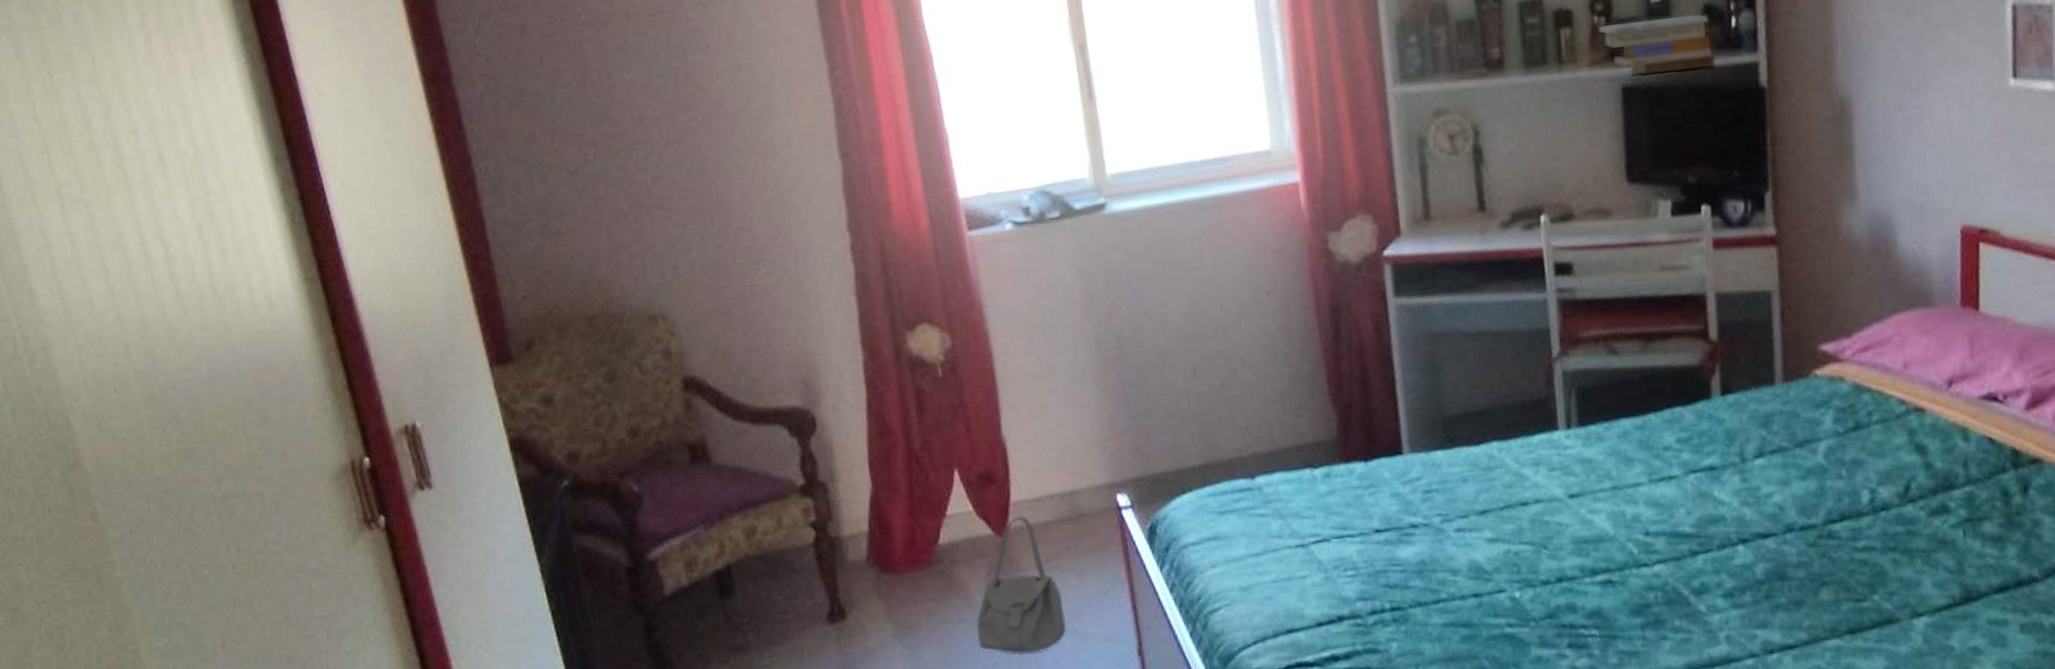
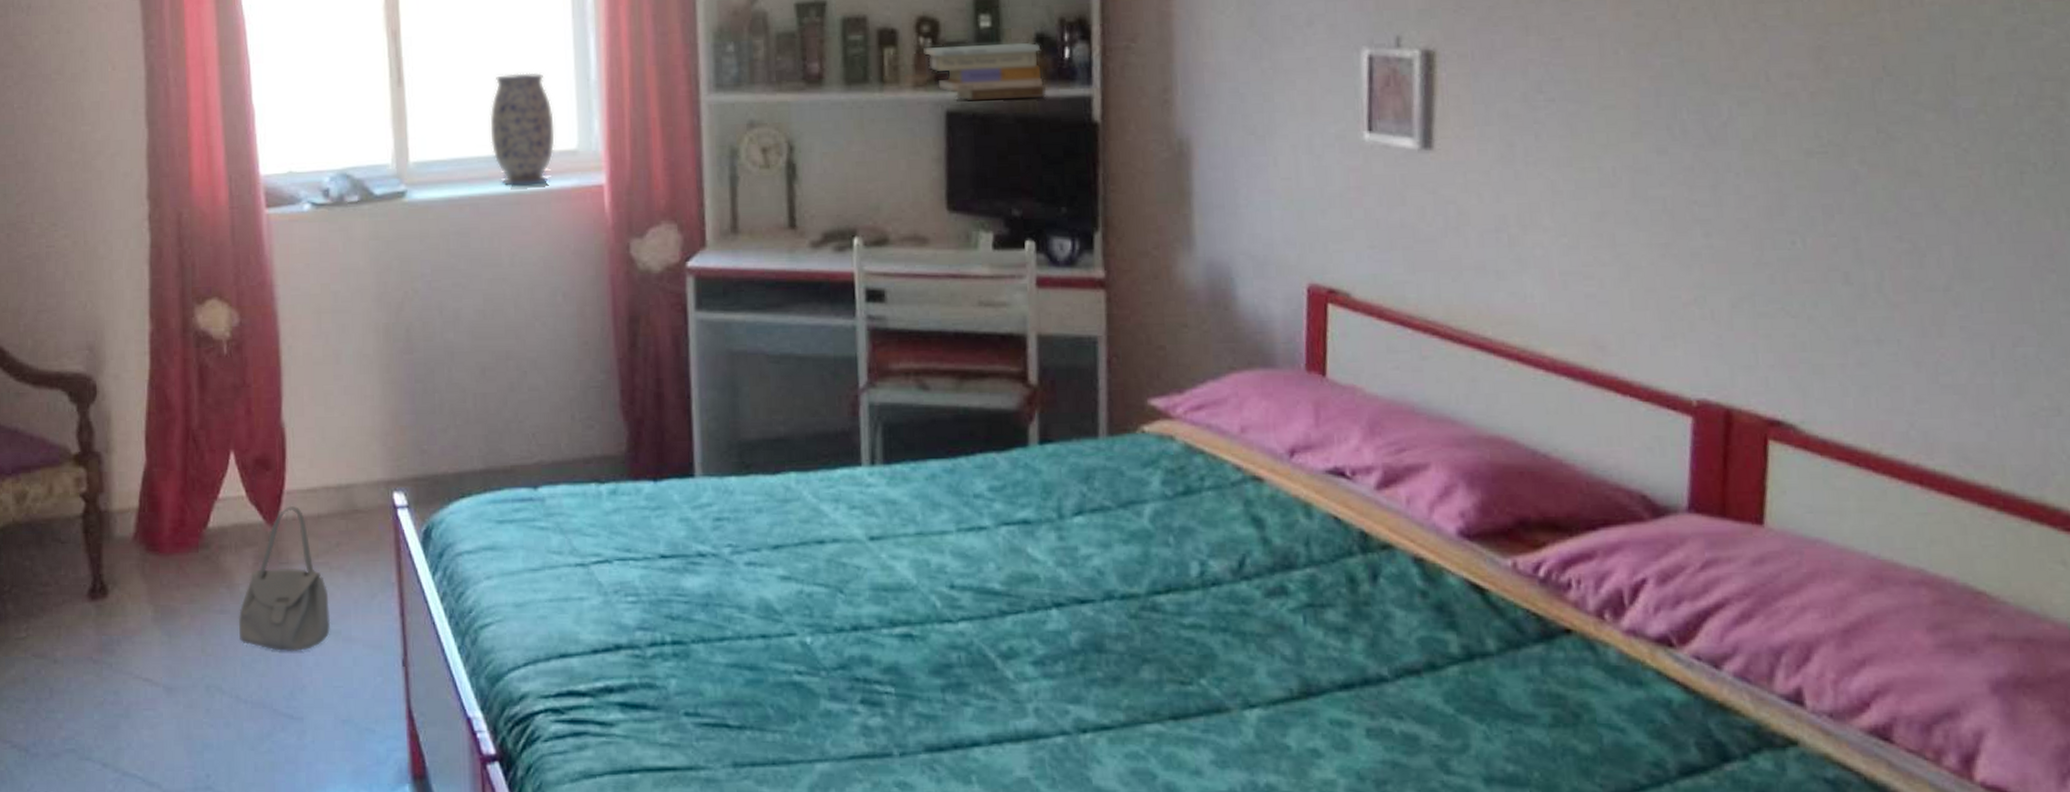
vase: none [1182,76,1249,191] -> present [490,72,555,186]

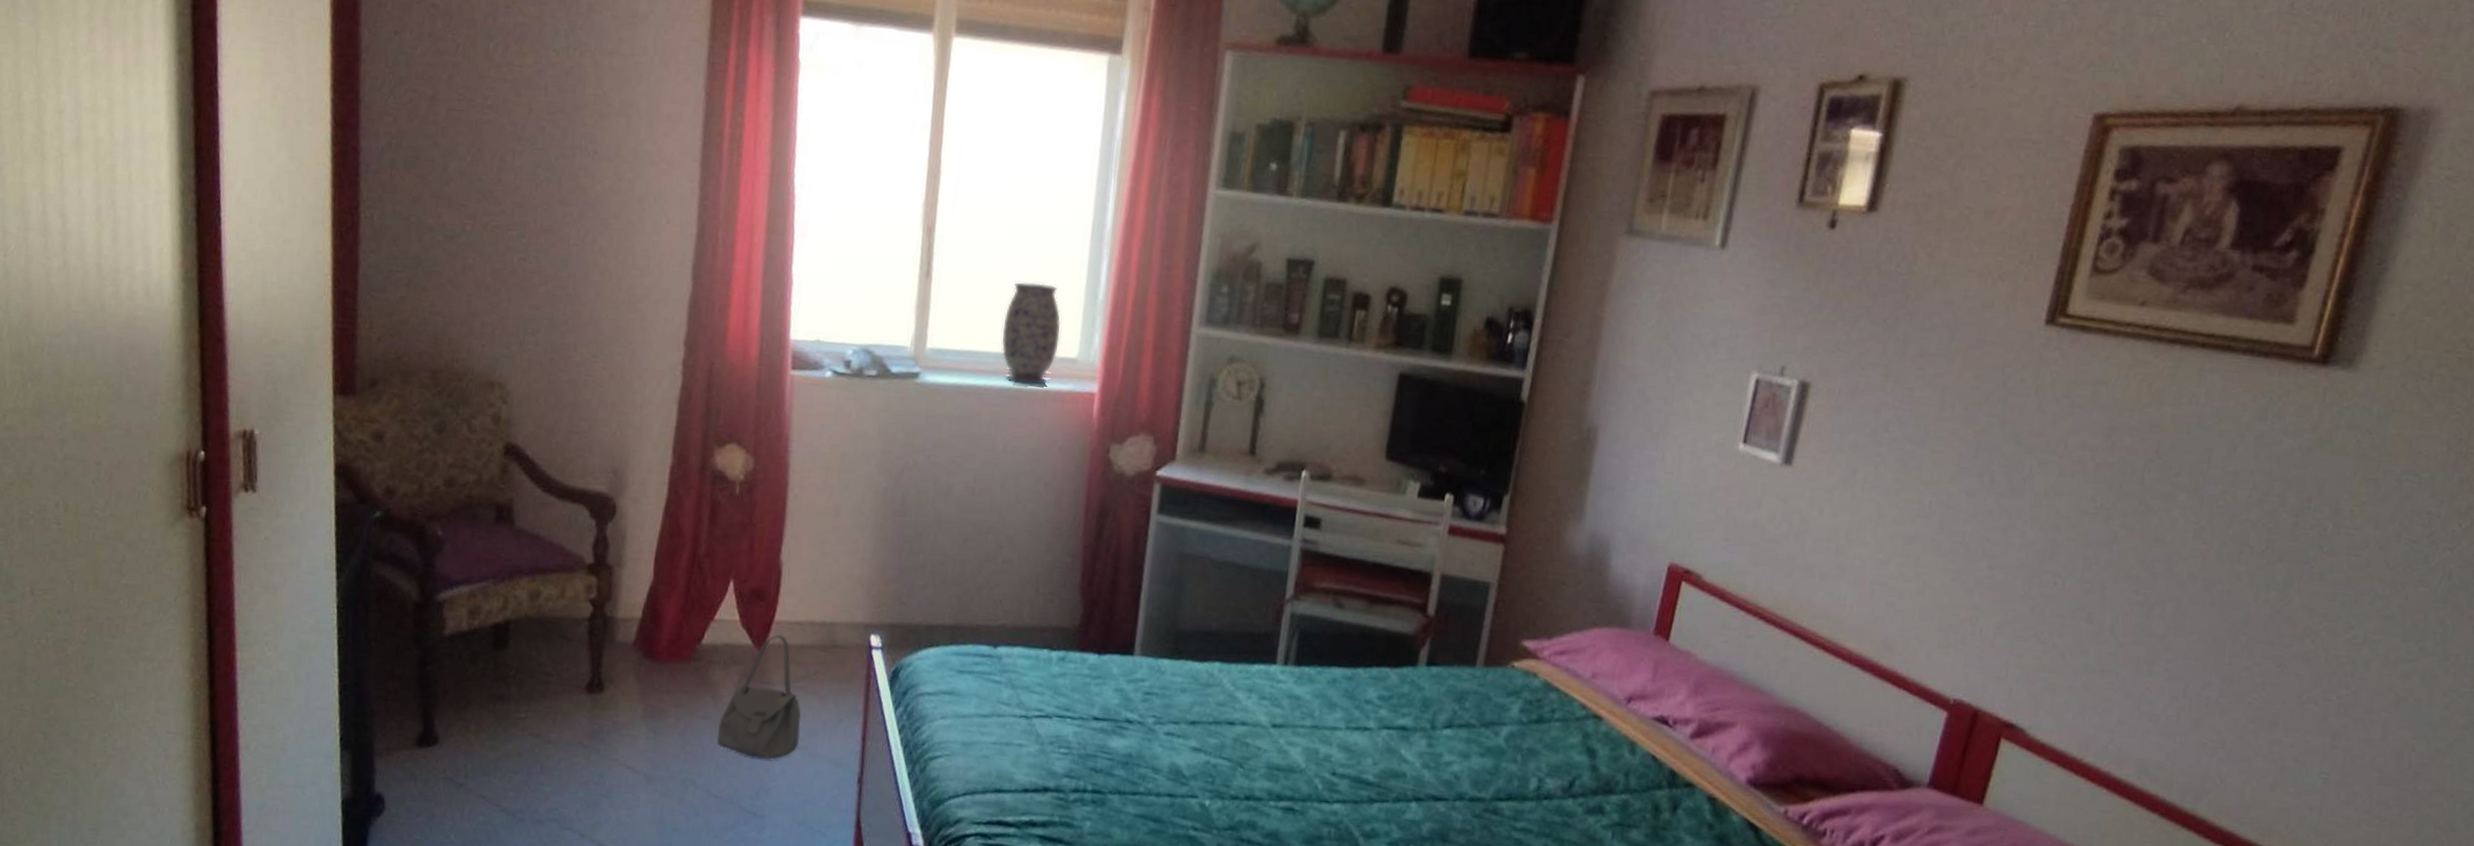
books: present [923,42,1046,102] -> none [1389,315,1489,373]

